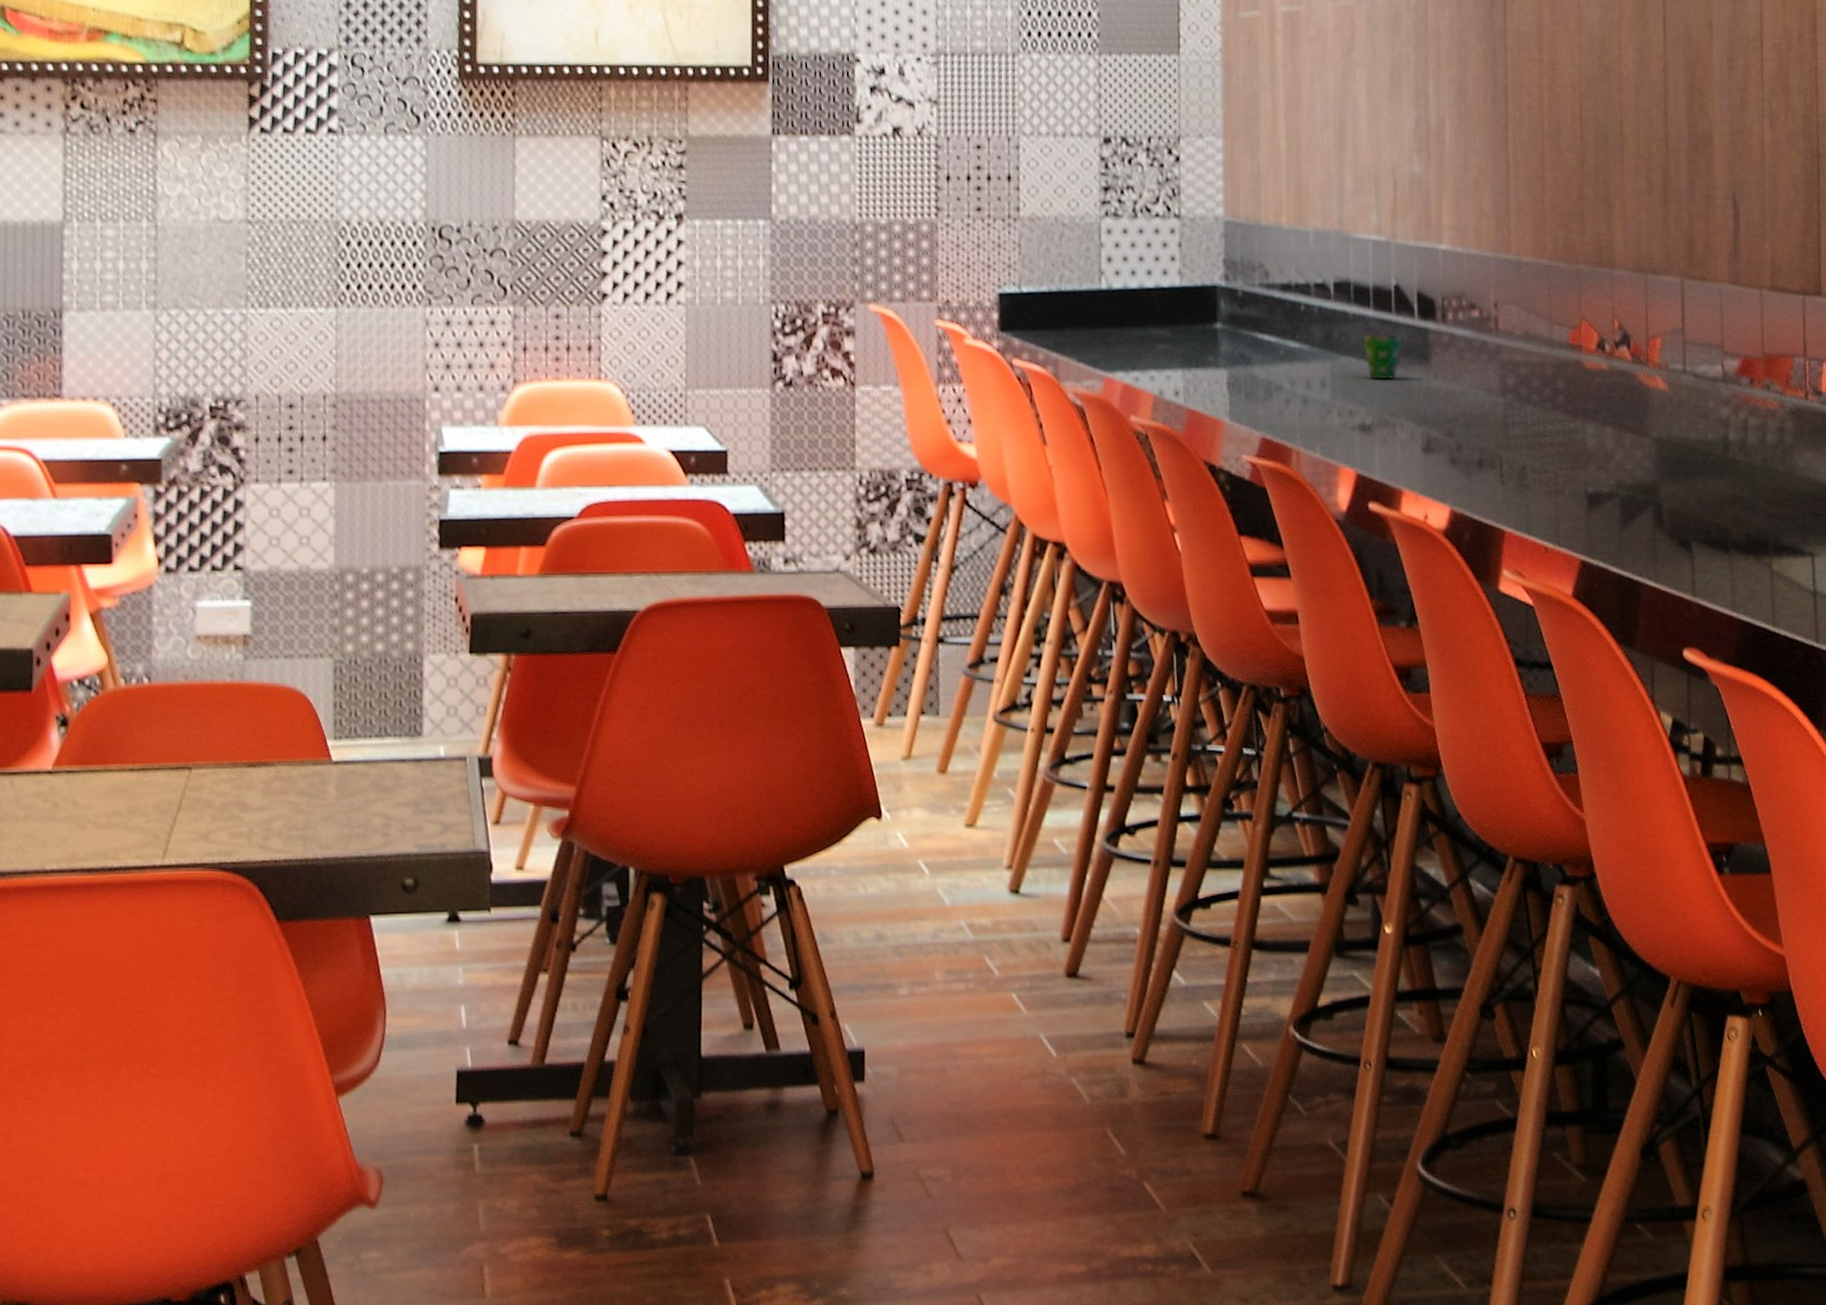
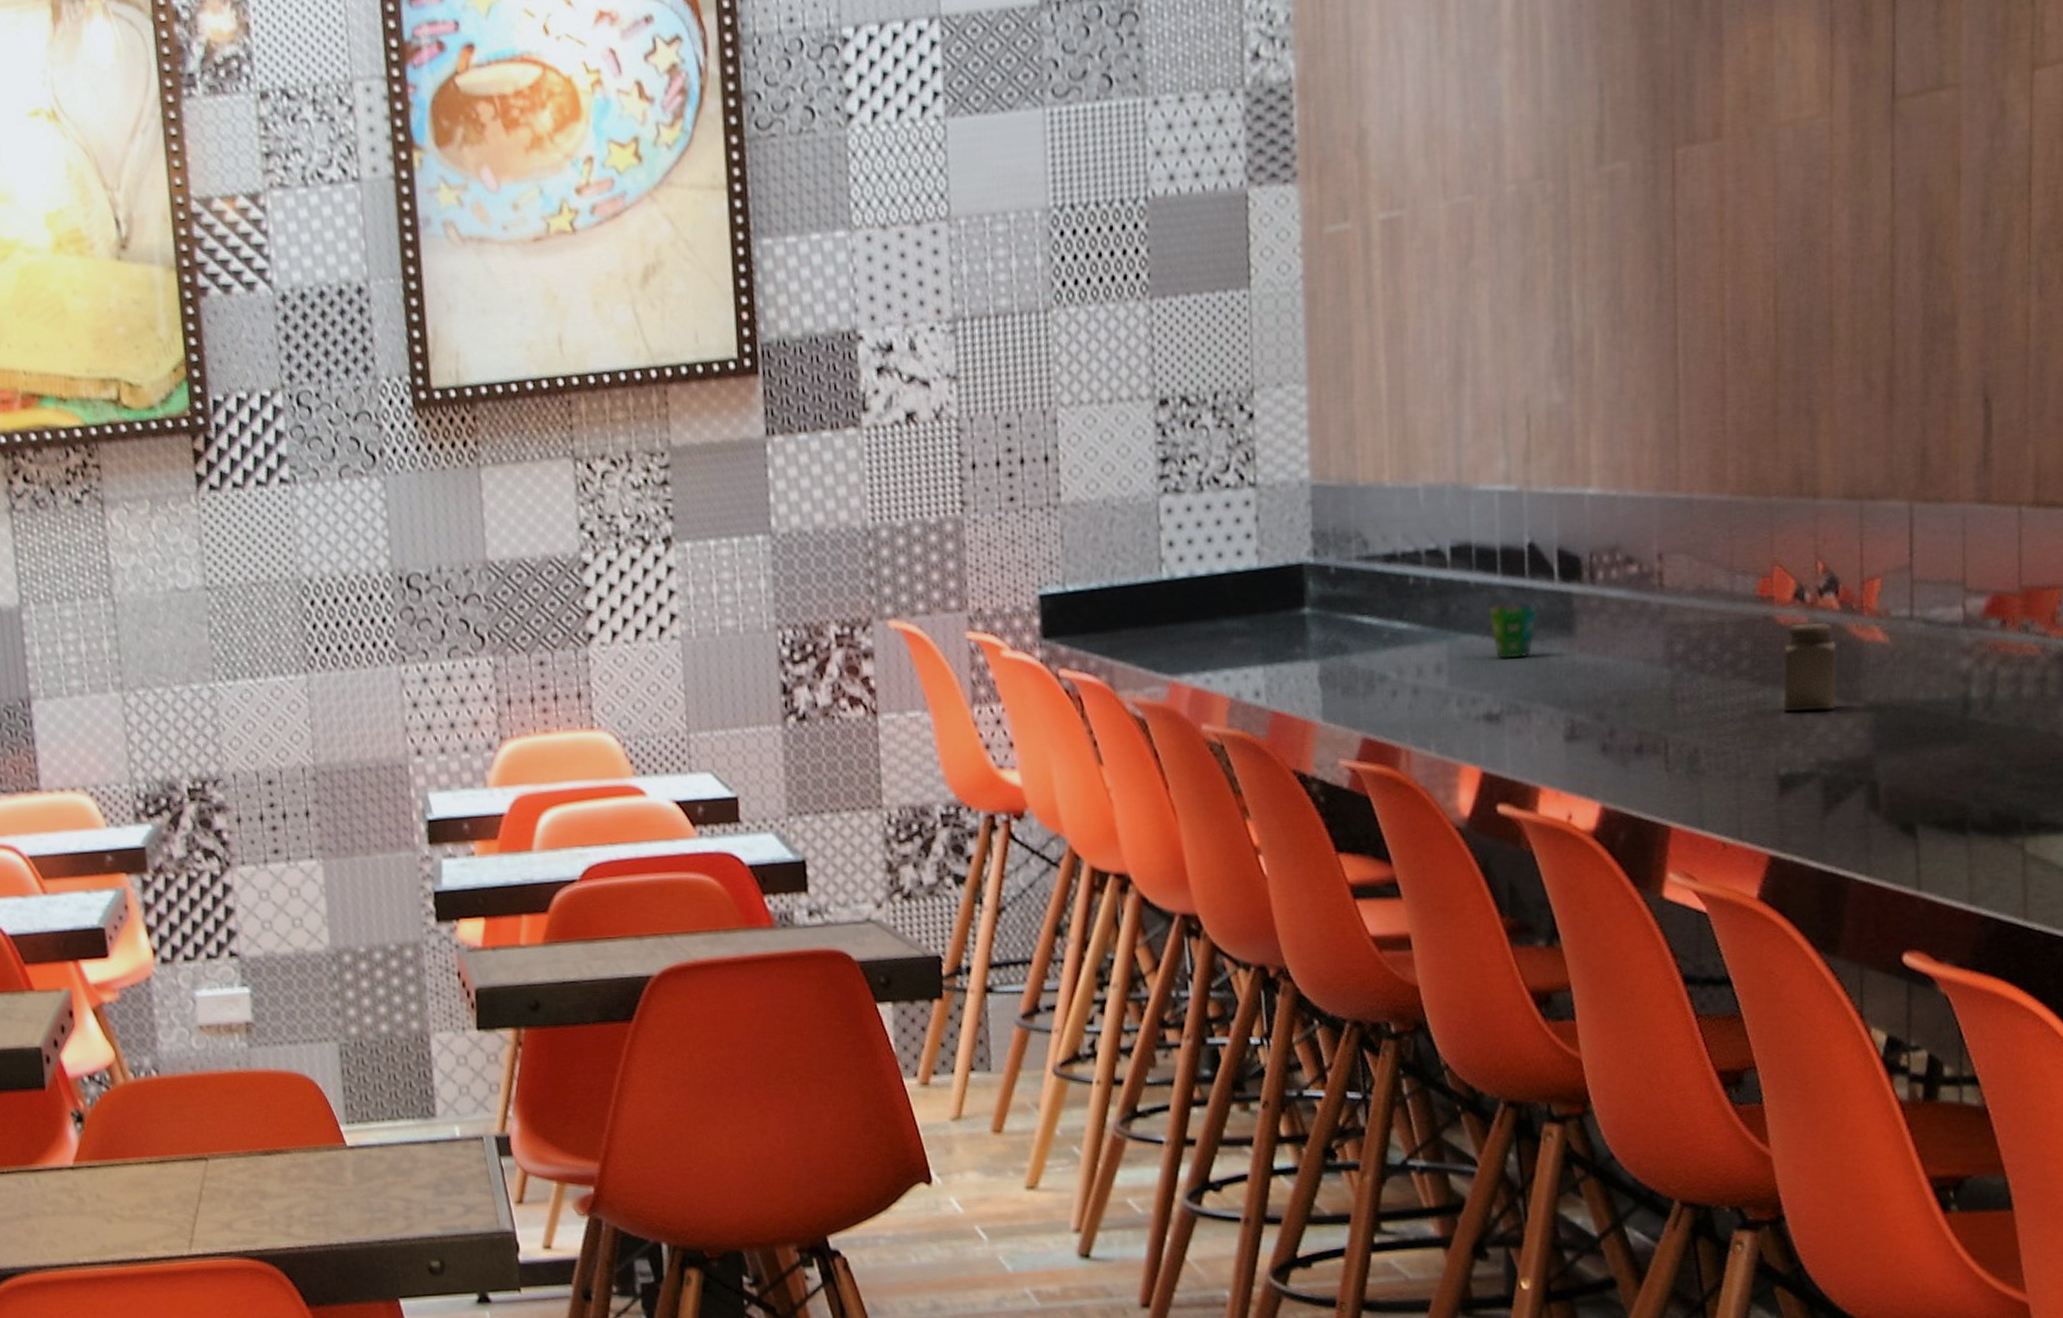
salt shaker: none [1590,370,1630,442] -> present [1783,623,1837,712]

